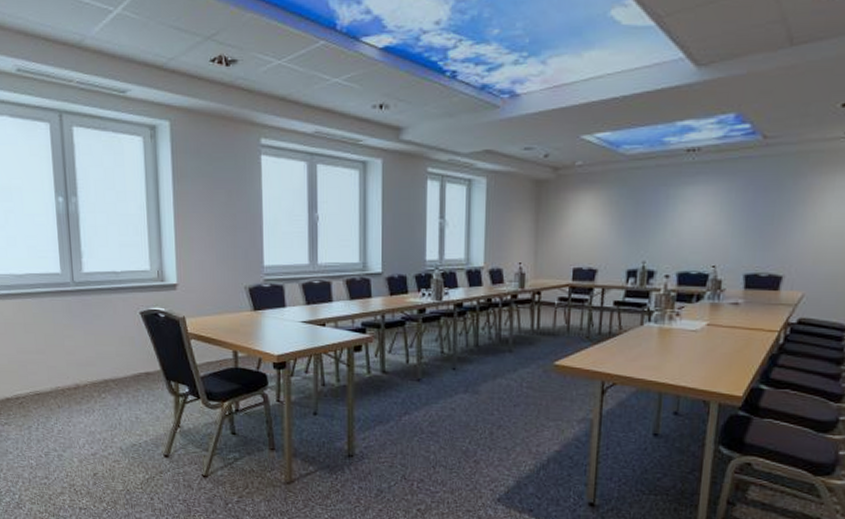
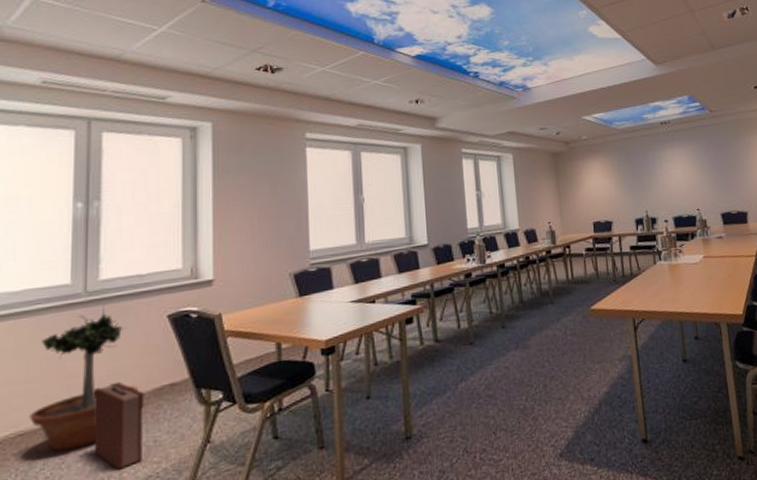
potted tree: none [42,295,120,413] -> present [29,304,138,452]
briefcase: none [87,363,128,435] -> present [93,381,144,470]

